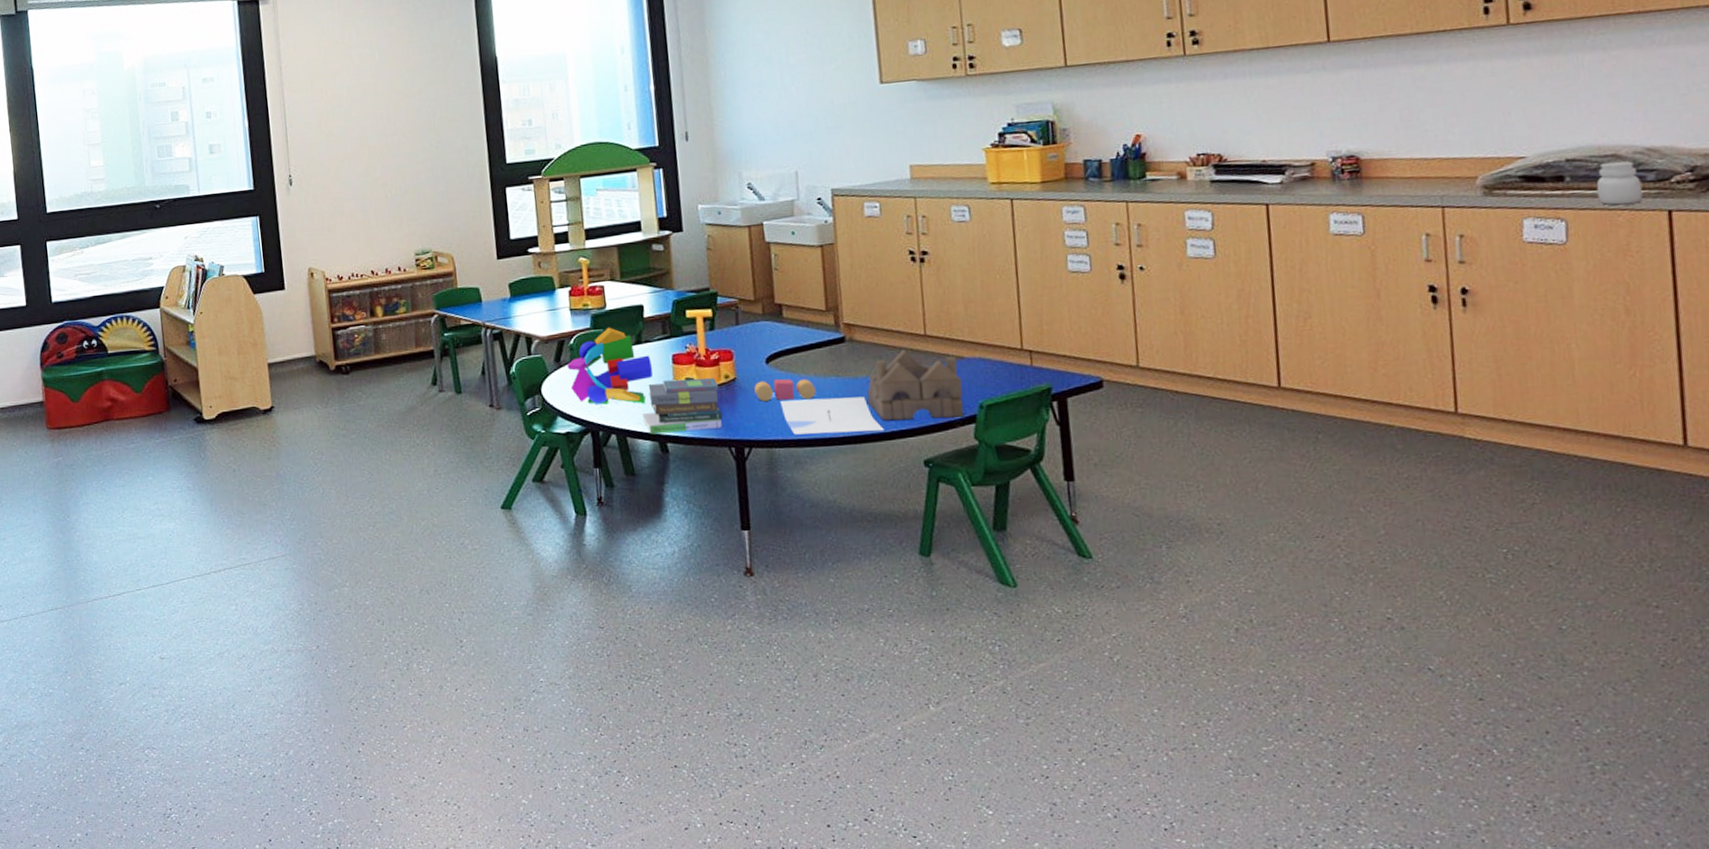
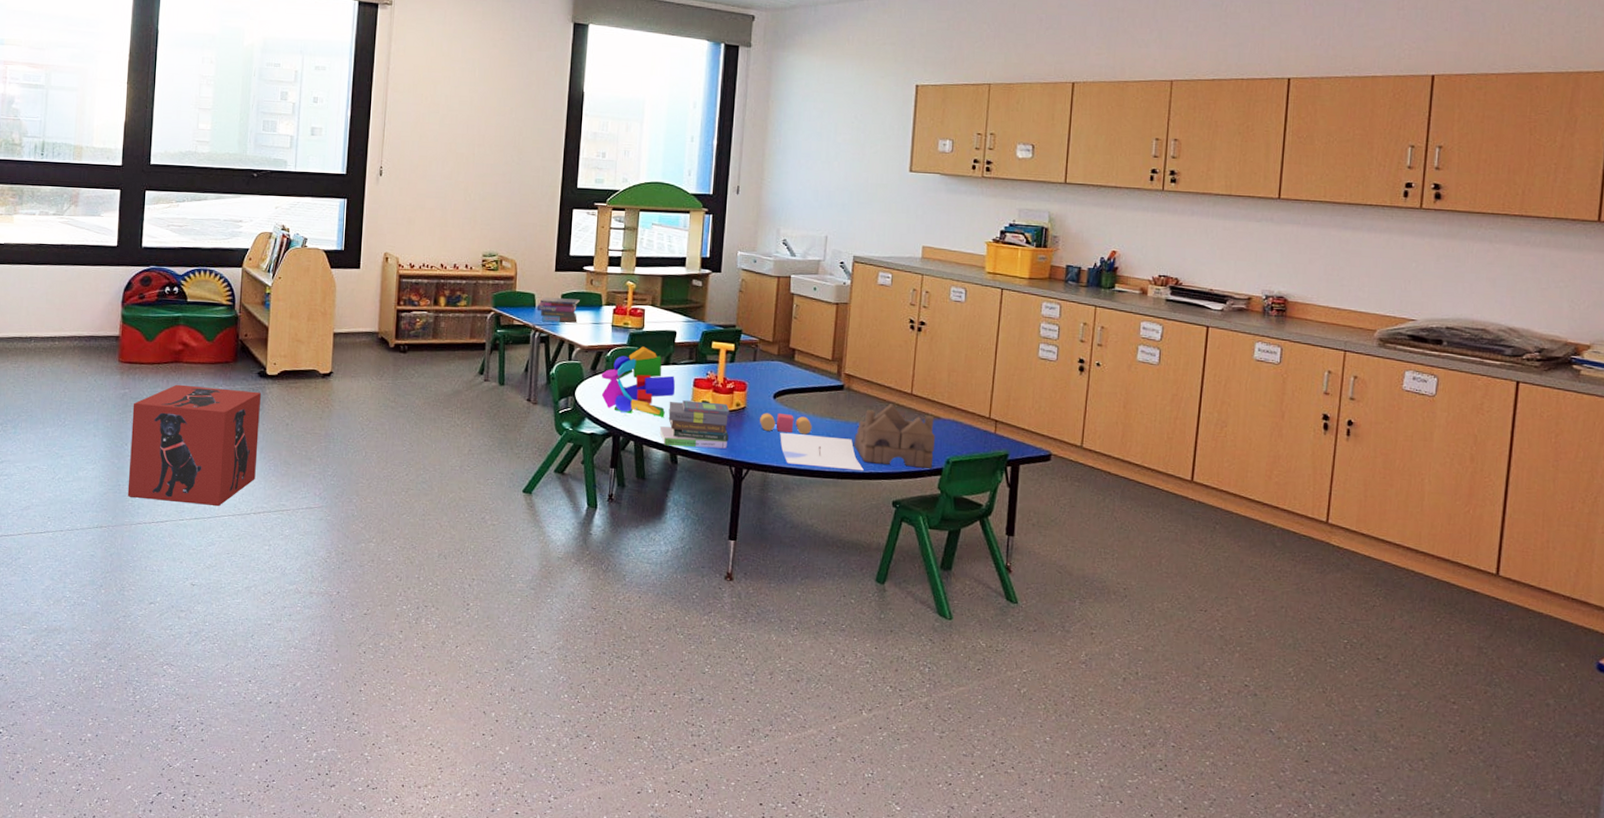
storage box: none [69,439,210,573] -> present [127,384,261,506]
books: none [483,286,530,317] -> present [536,297,580,323]
jar: present [1596,160,1643,206] -> none [1465,334,1501,372]

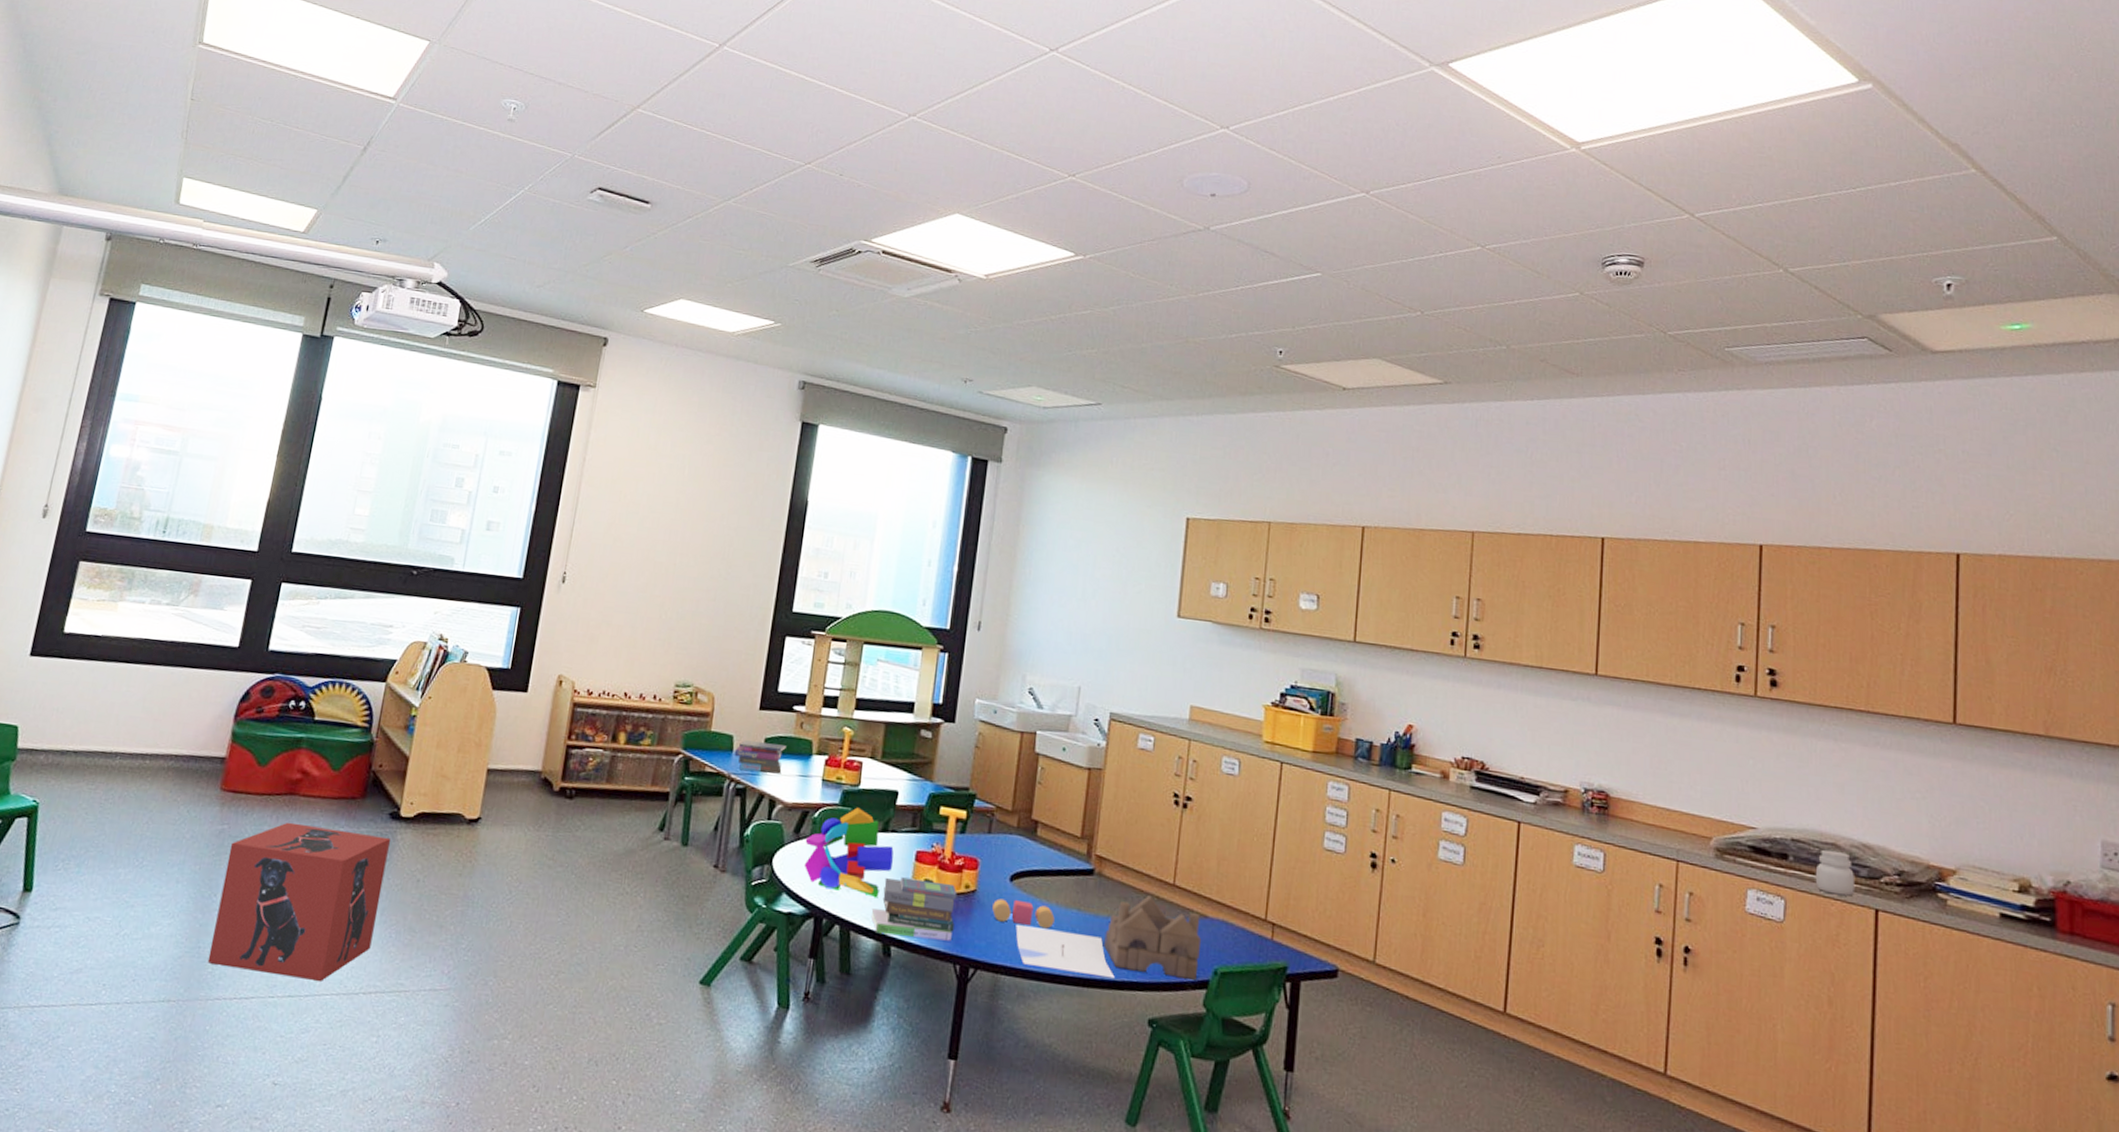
jar: none [1465,334,1501,372] -> present [1815,849,1856,896]

